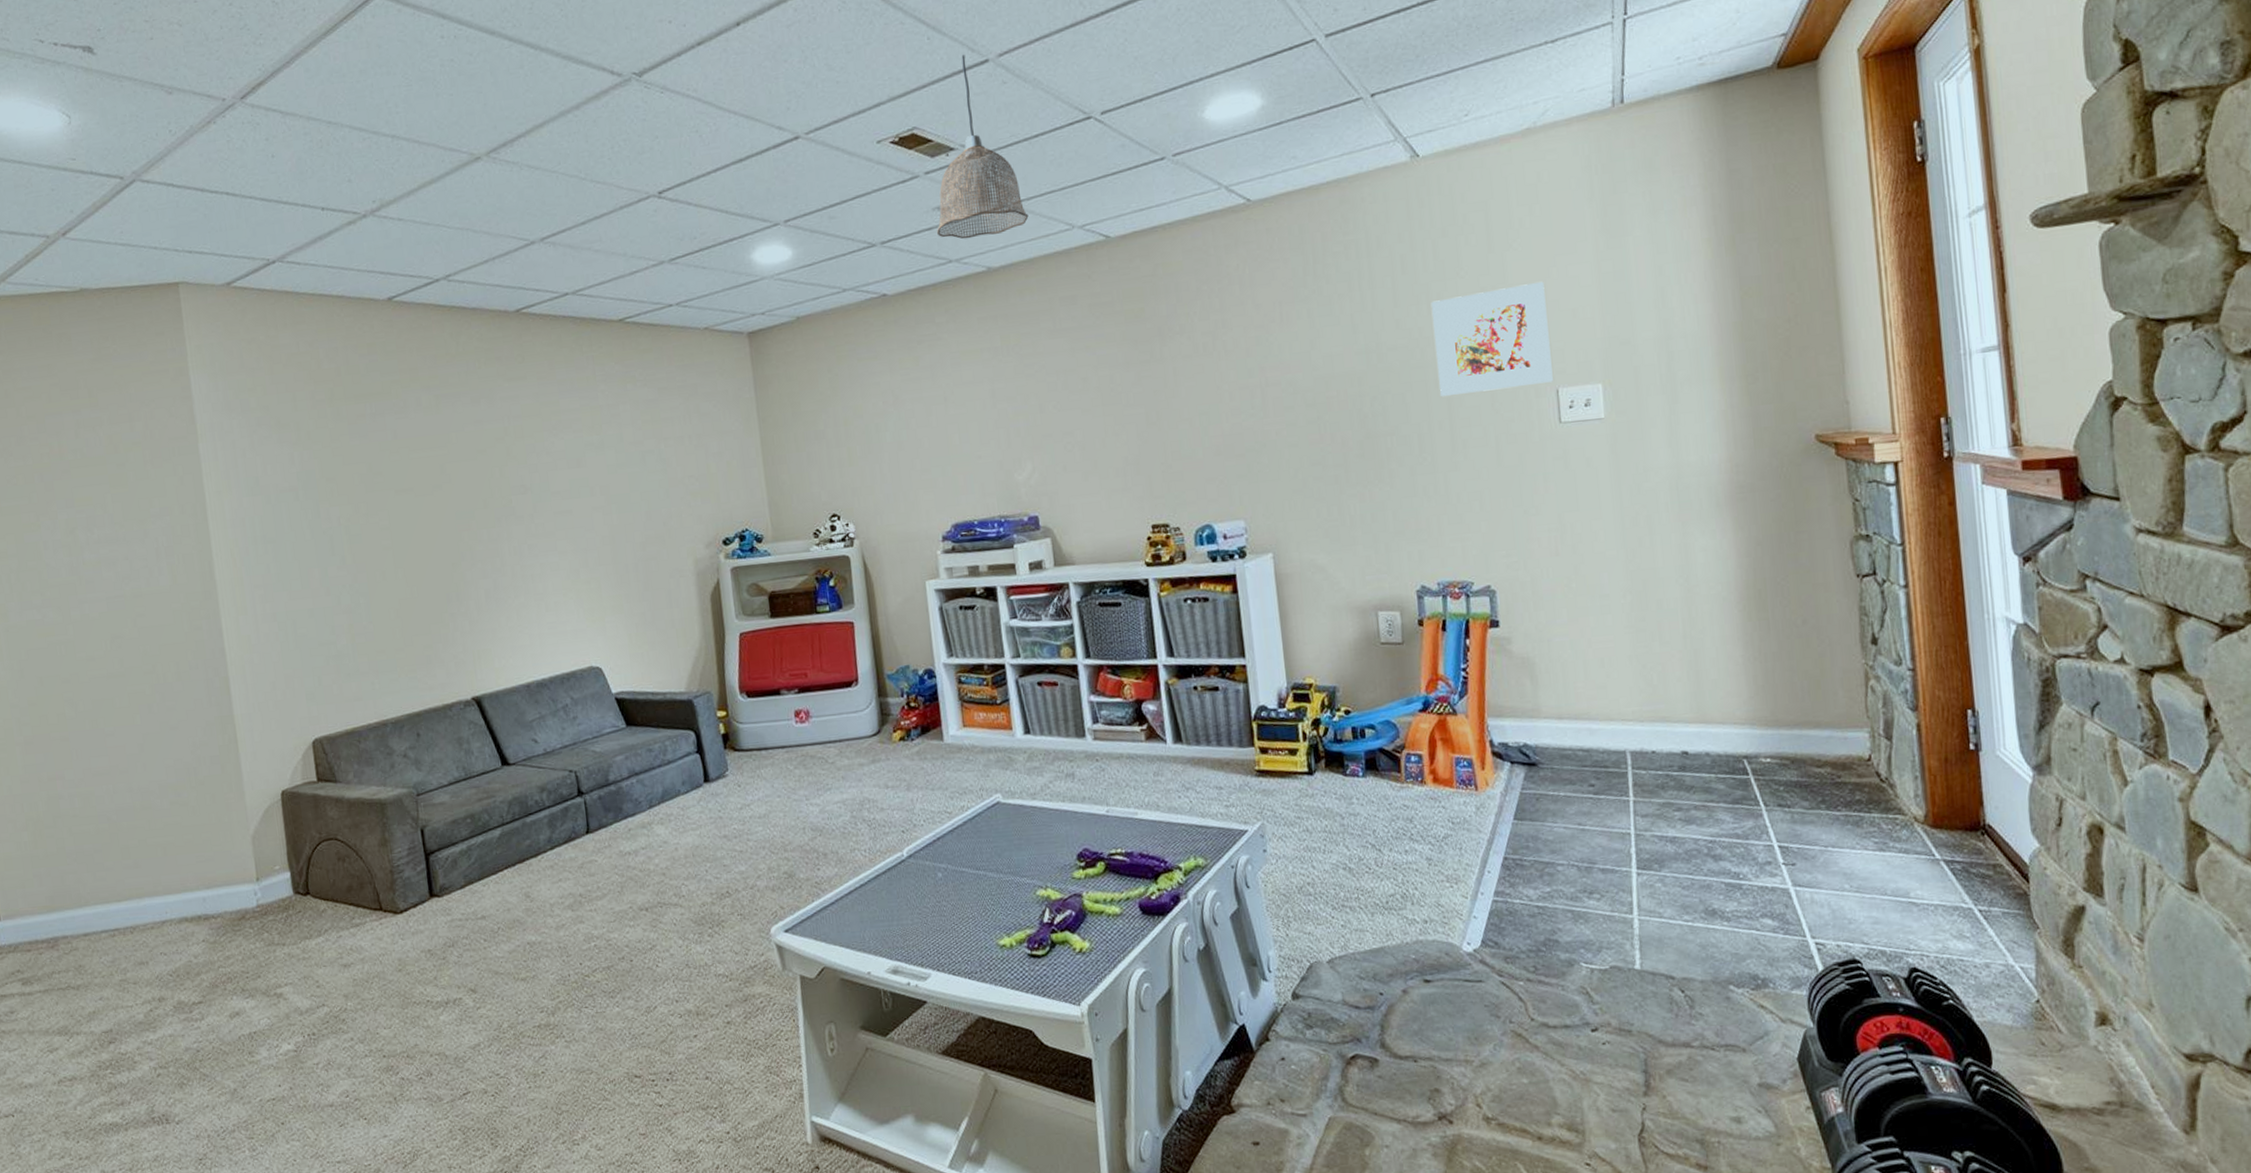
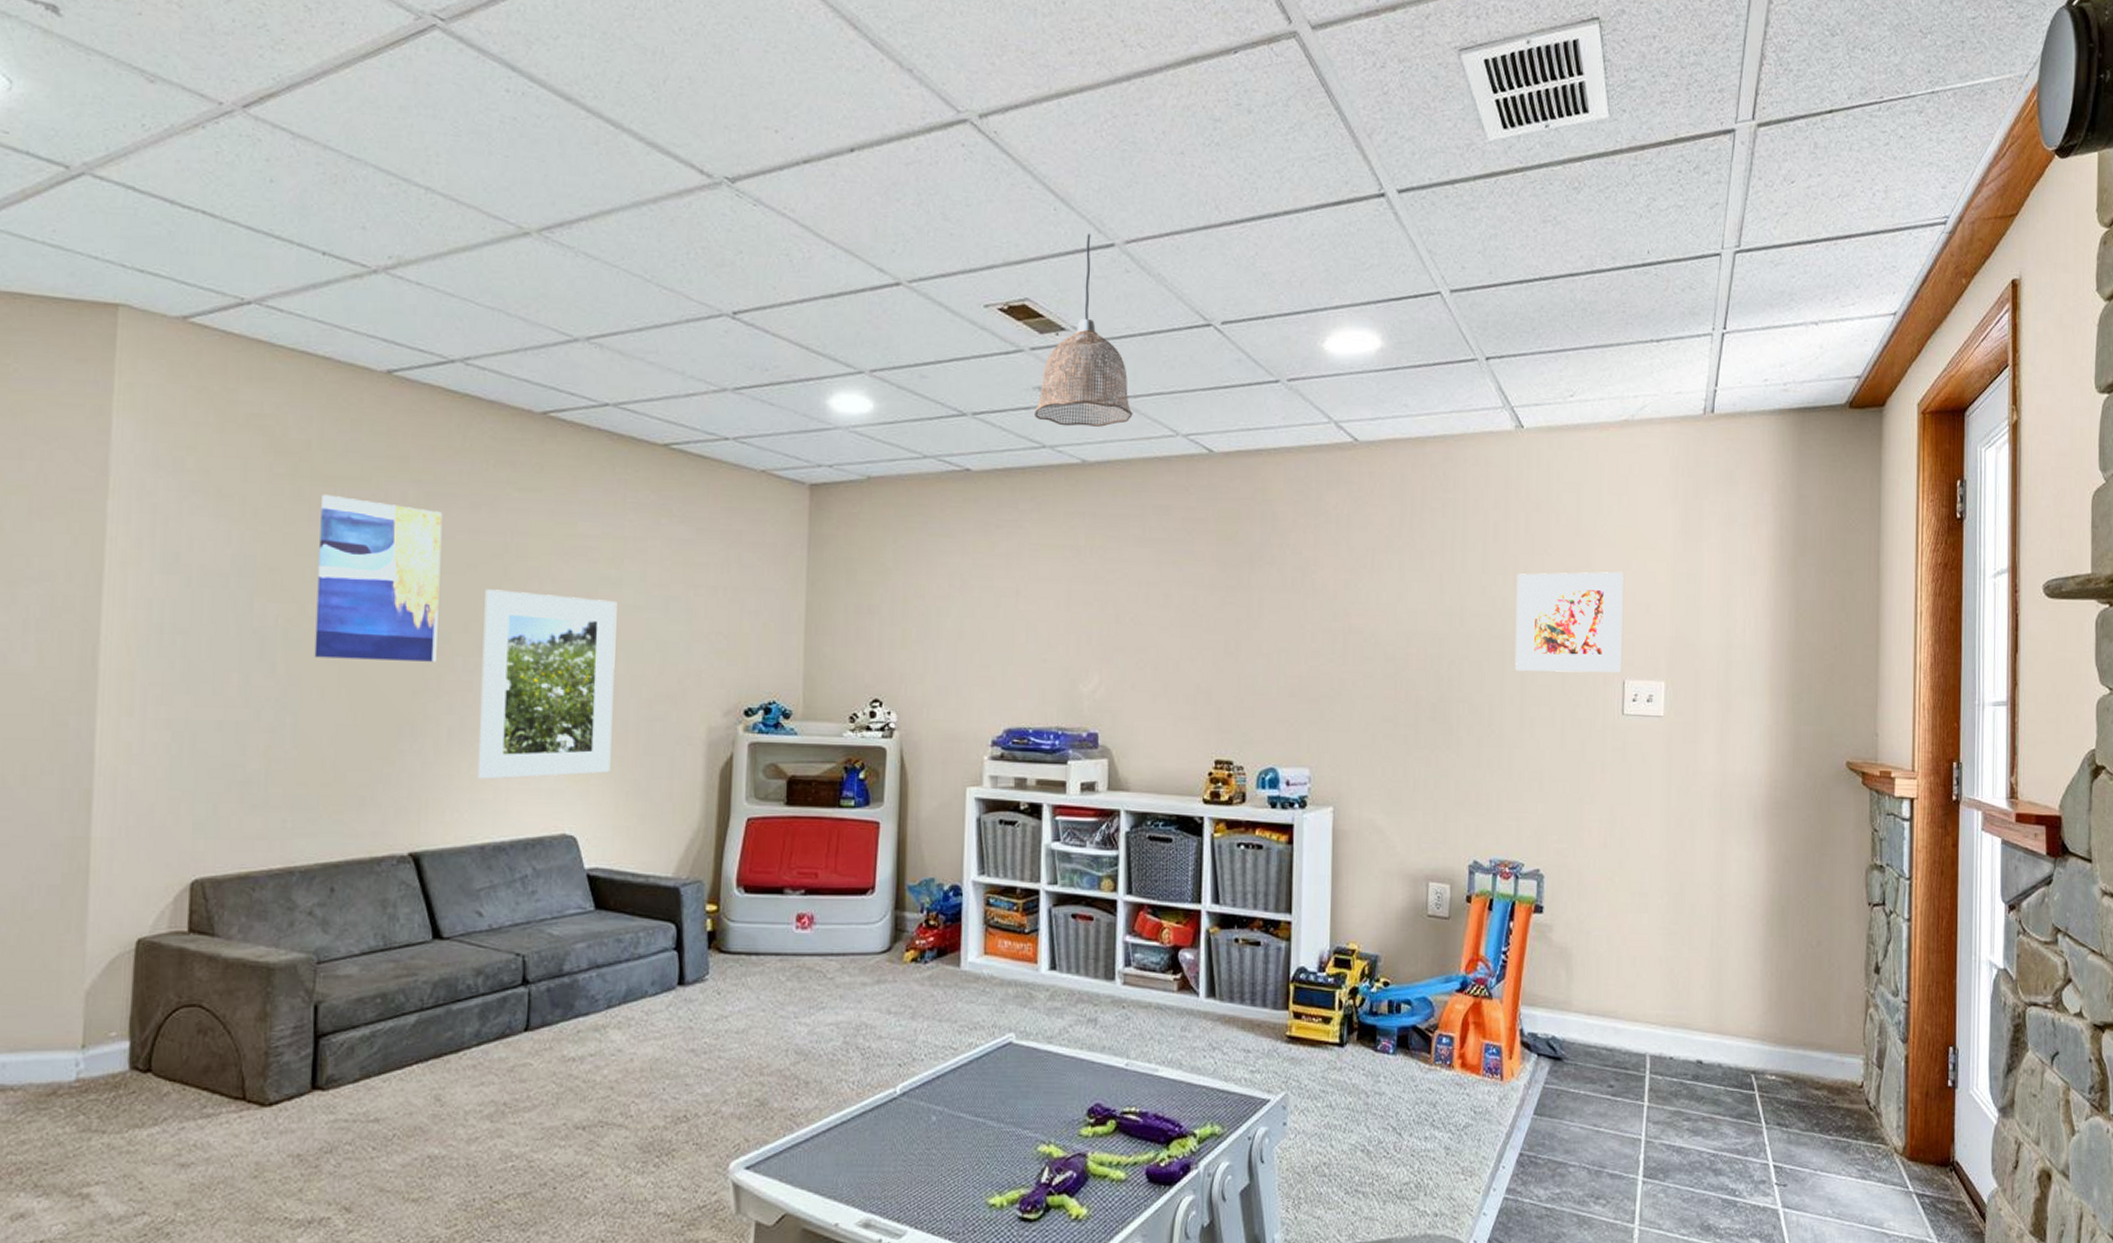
wall art: none [356,409,467,547] -> present [314,494,443,662]
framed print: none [495,462,620,629] -> present [478,589,617,779]

